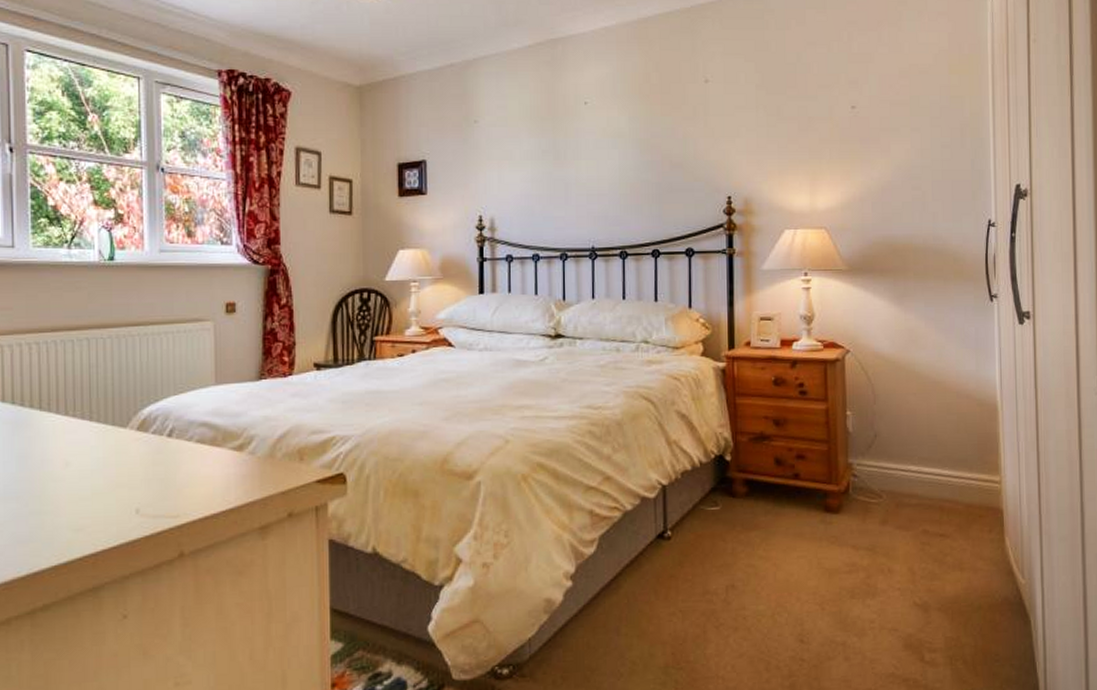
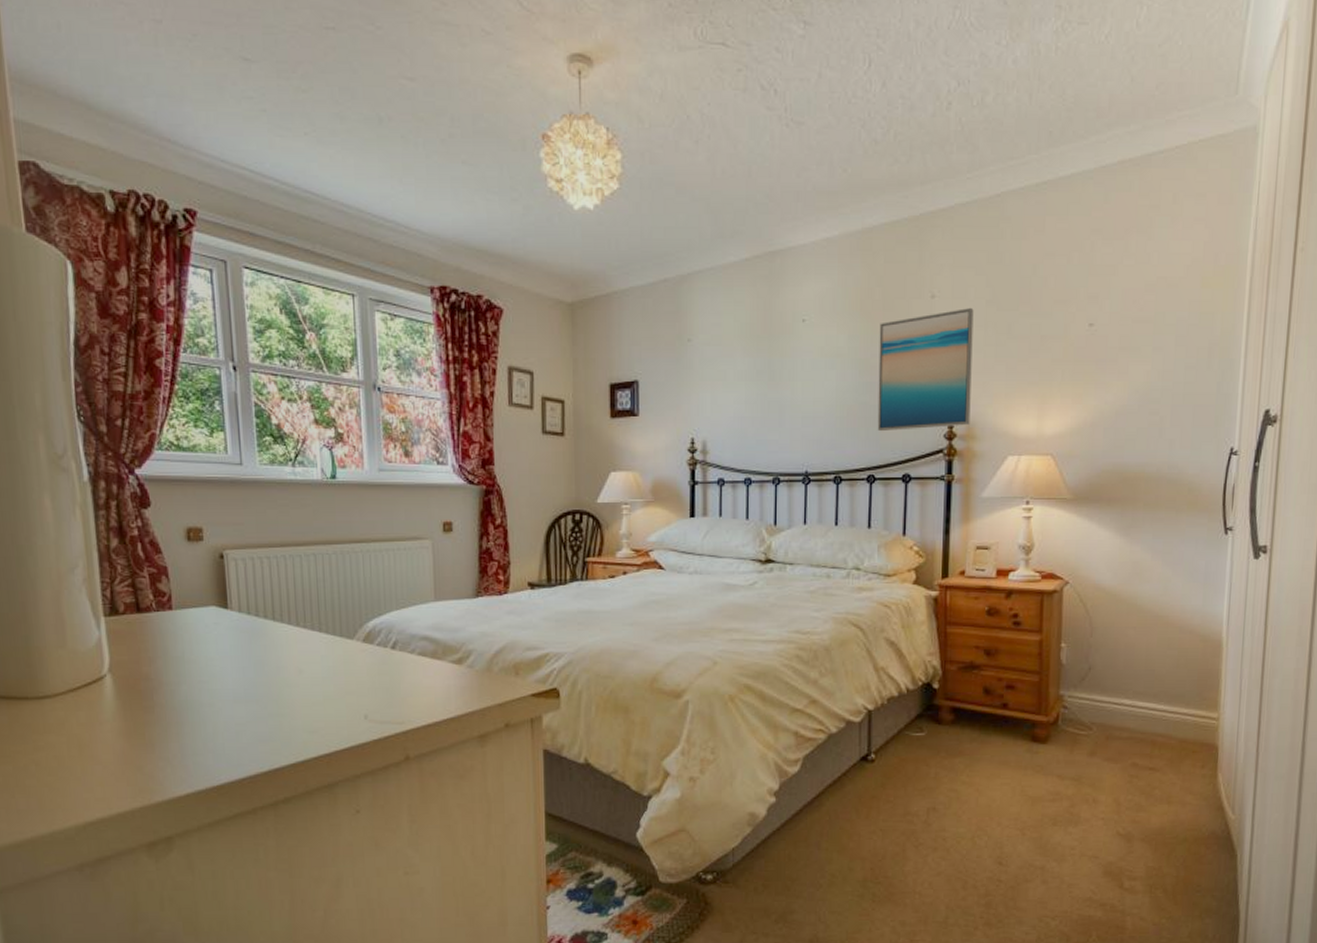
wall art: none [658,91,747,208] -> present [877,307,974,432]

